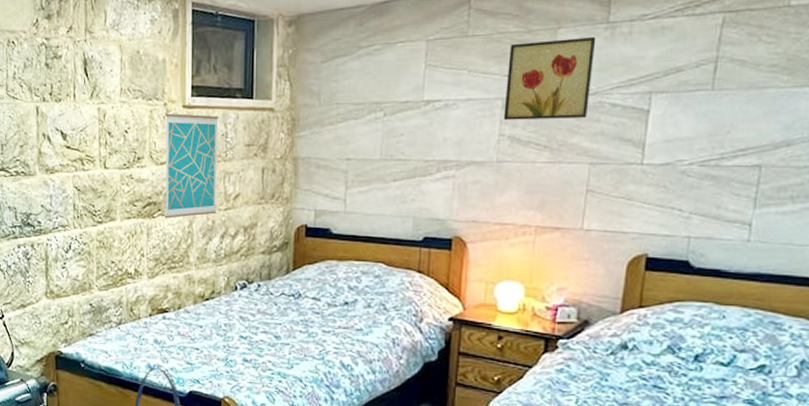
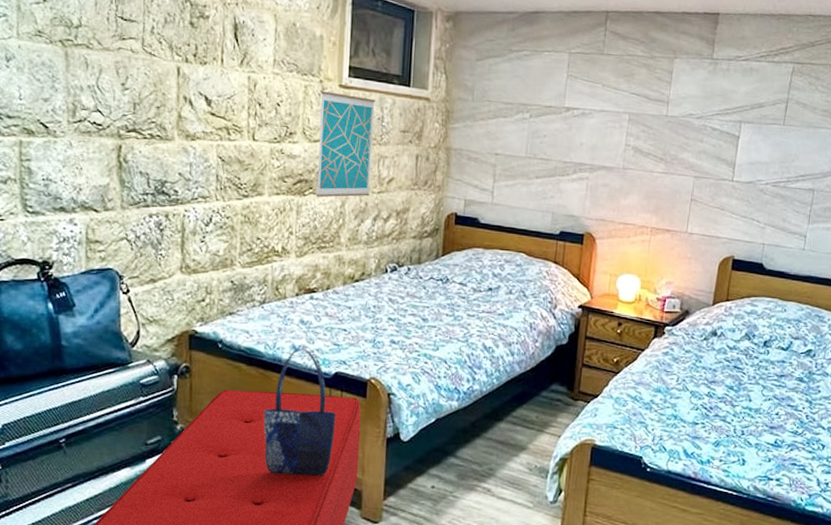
wall art: present [504,37,596,120] -> none [630,66,703,137]

